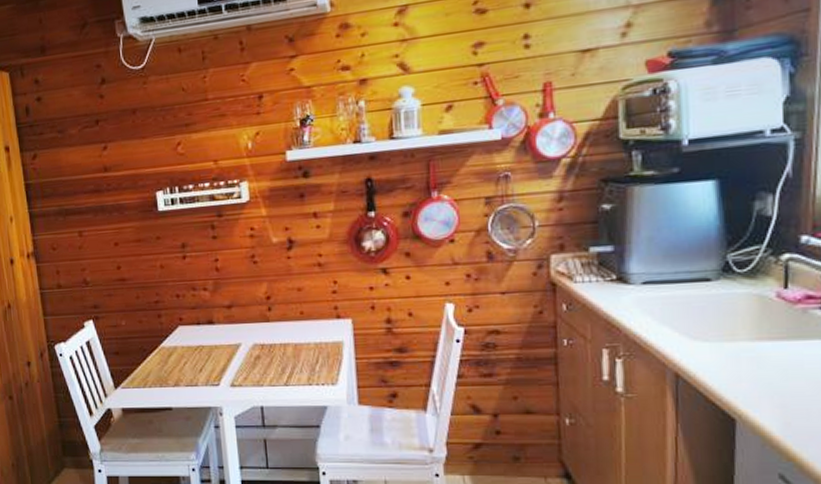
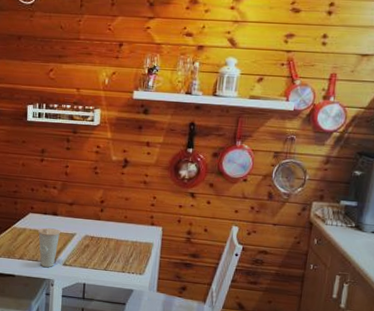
cup: none [192,341,222,393] -> present [37,227,61,268]

